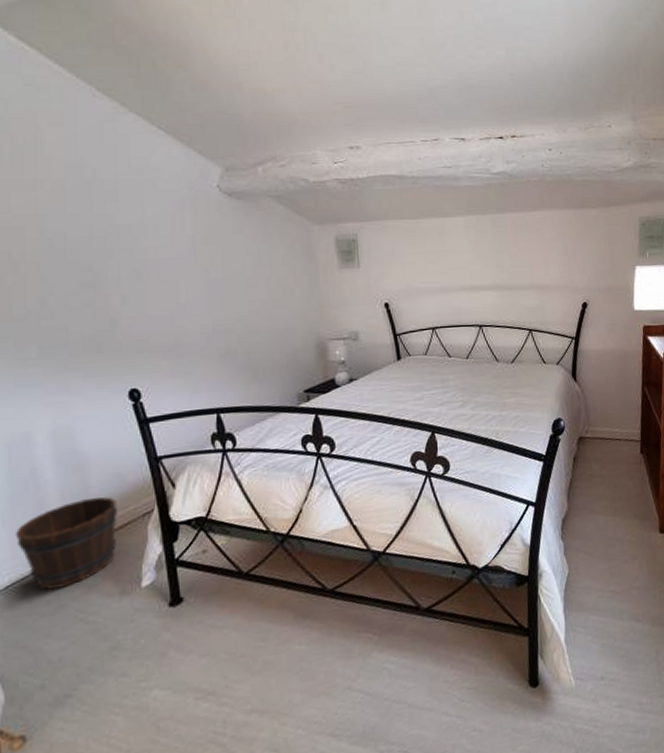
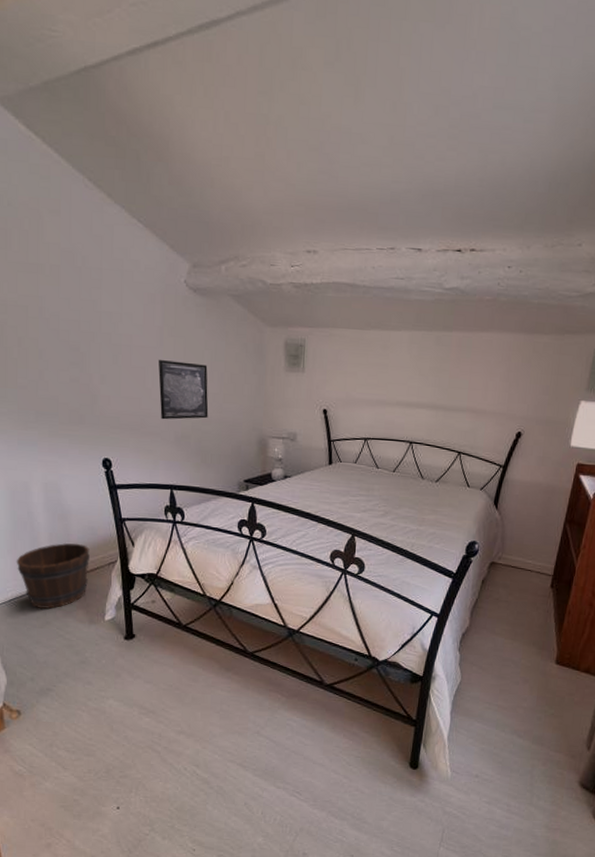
wall art: none [191,270,256,336] -> present [158,359,209,420]

